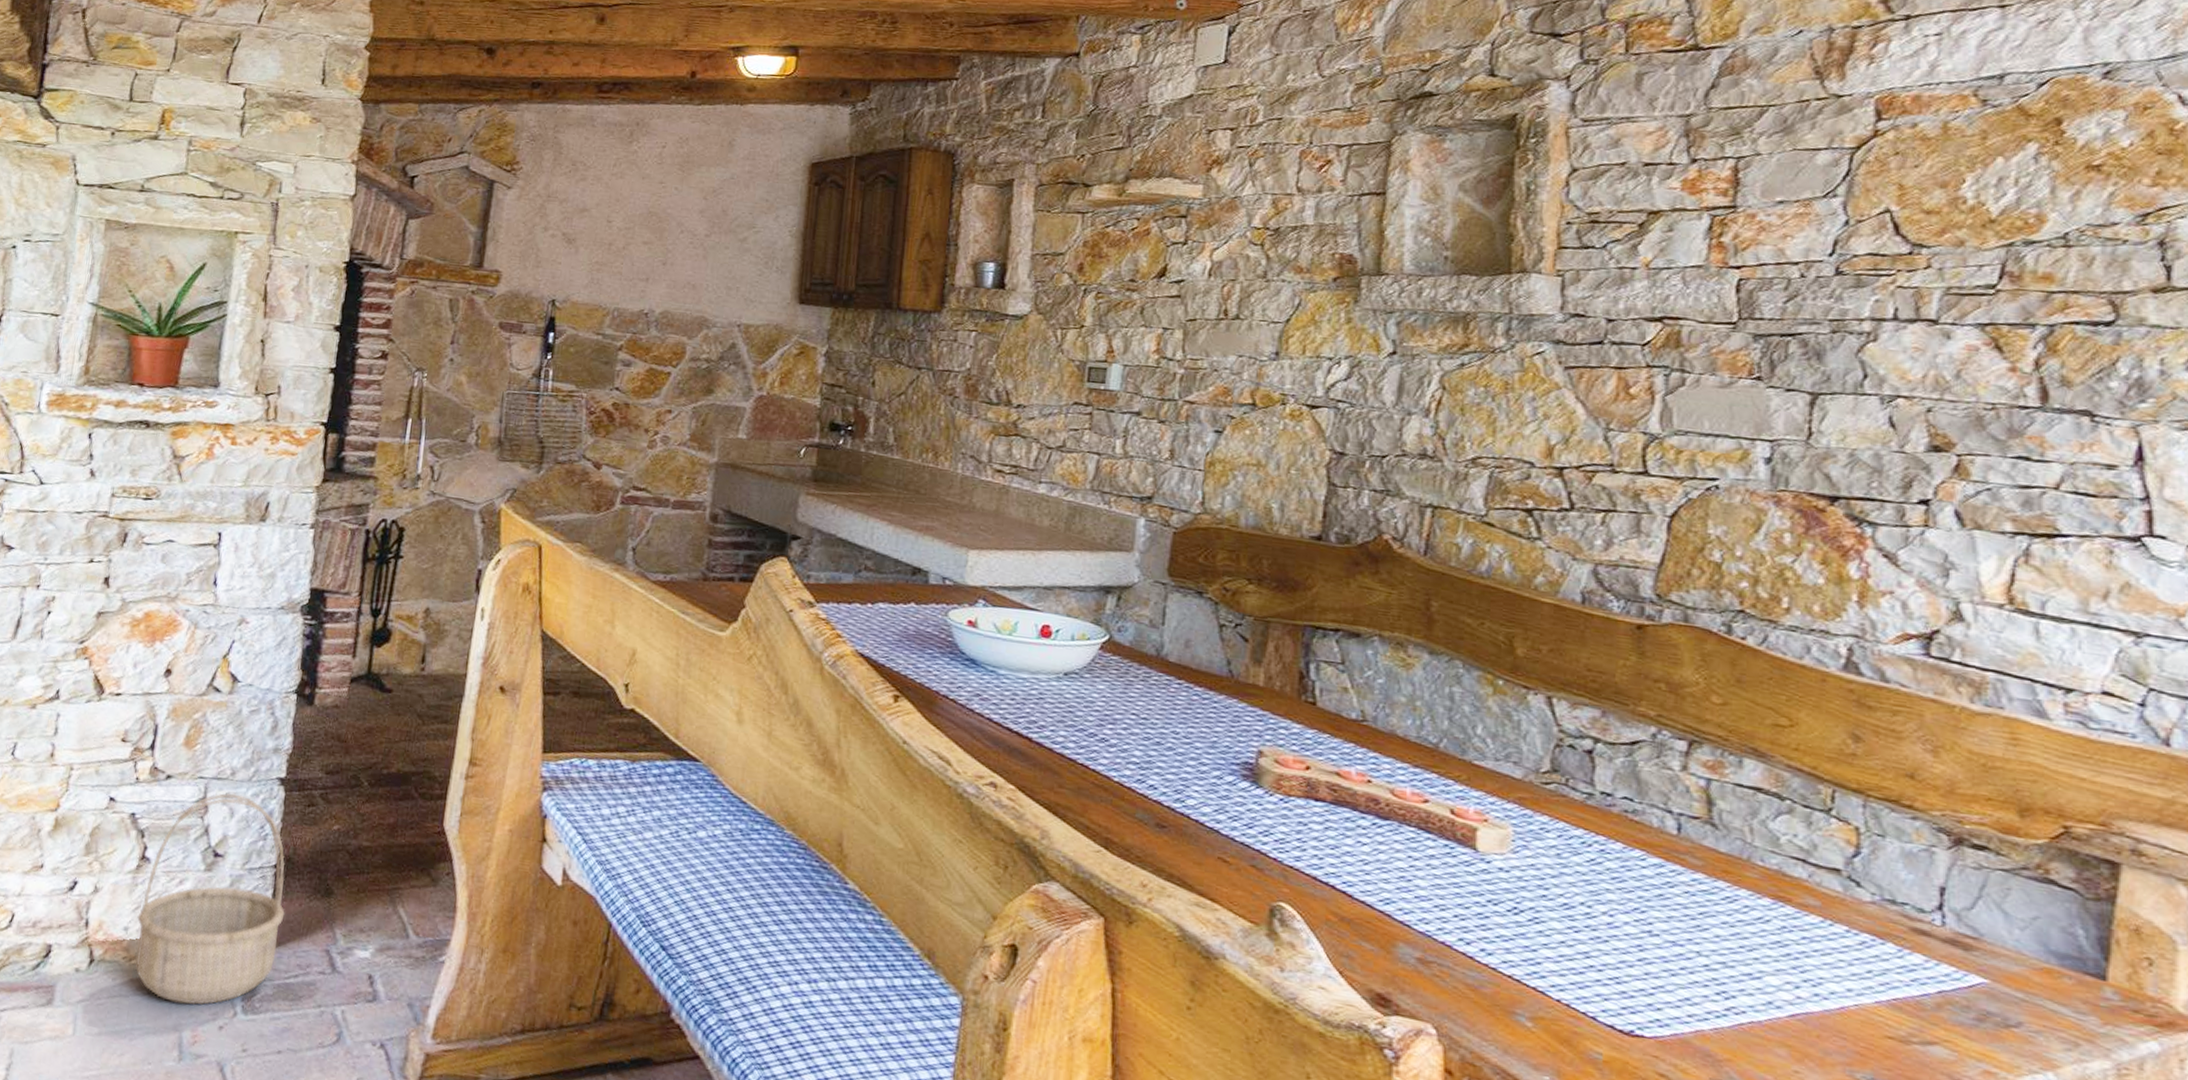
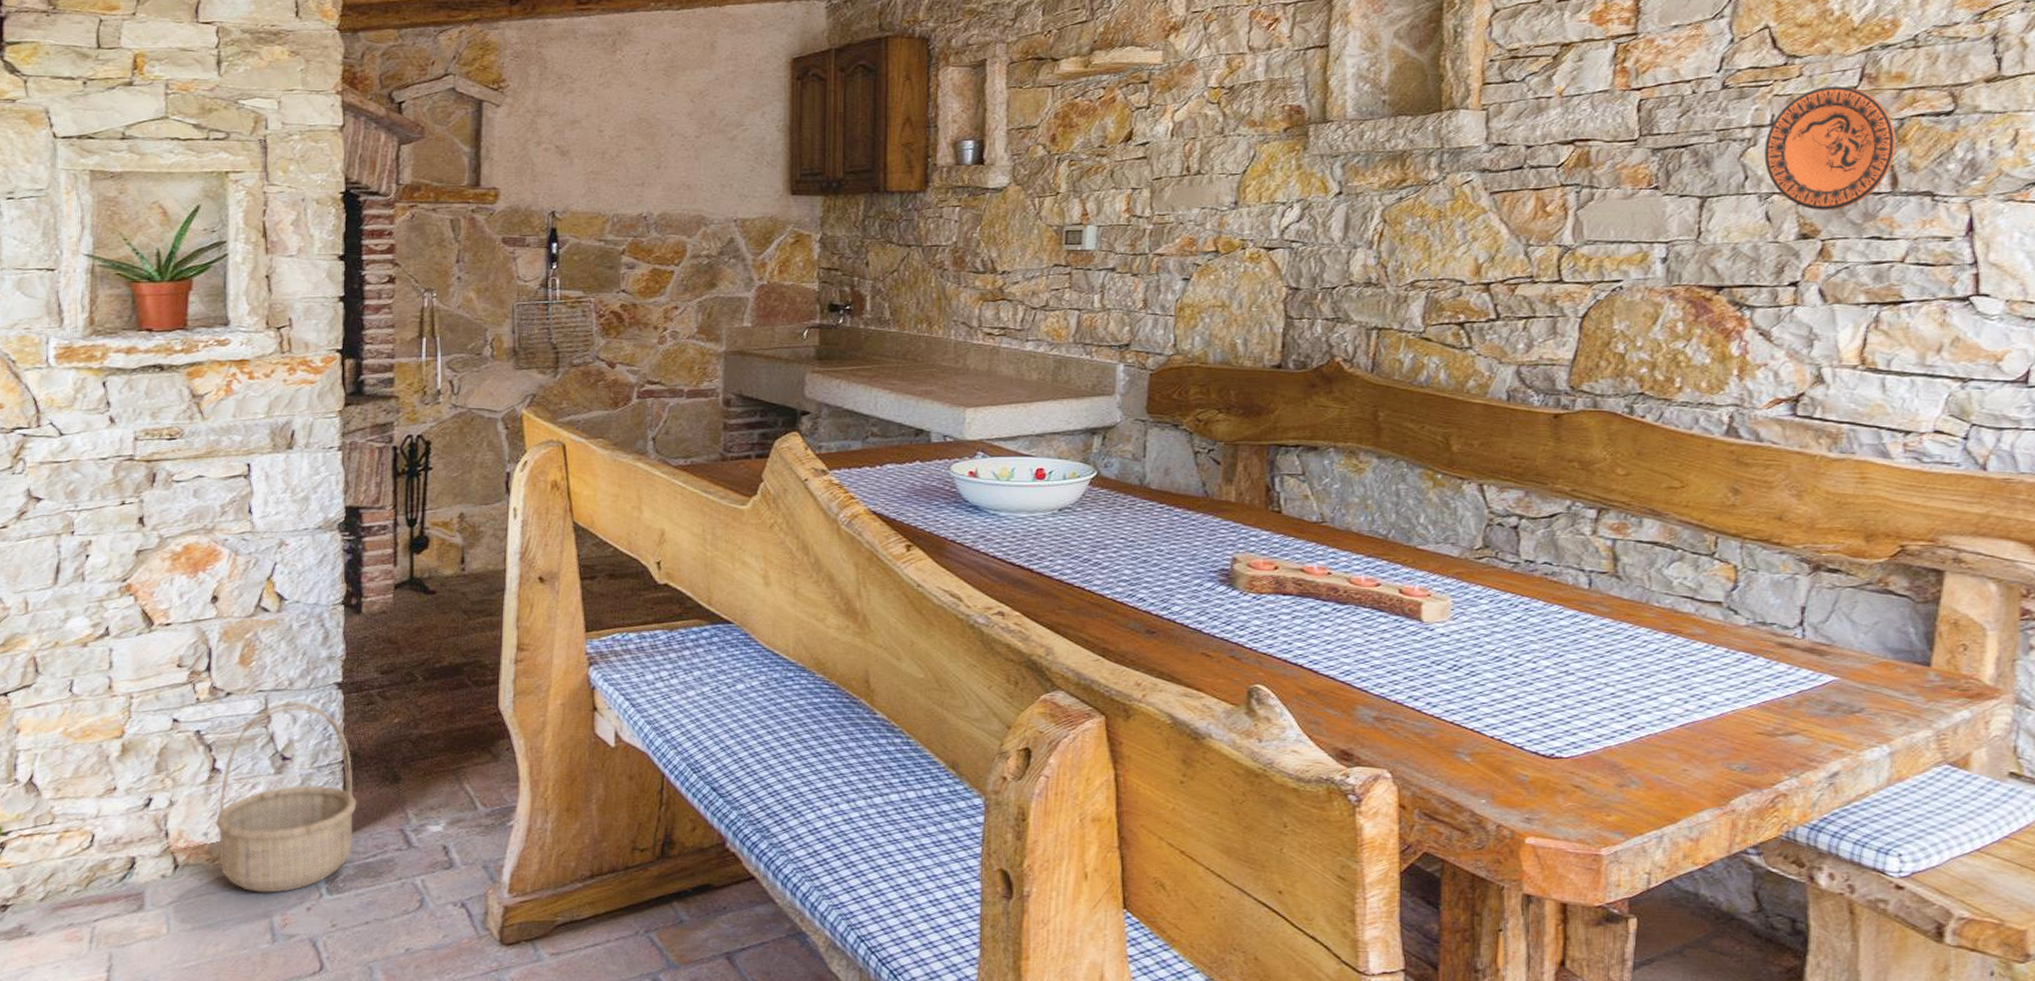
decorative plate: none [1887,281,2045,422] -> present [1764,86,1896,210]

